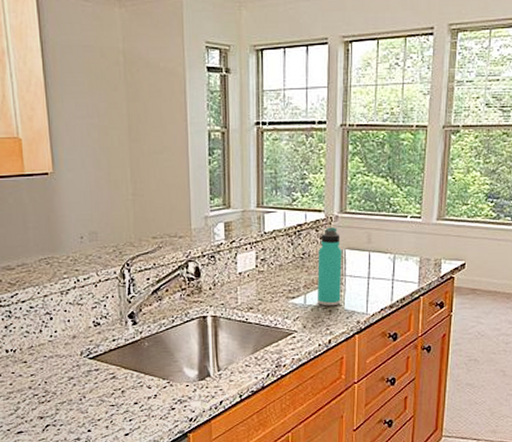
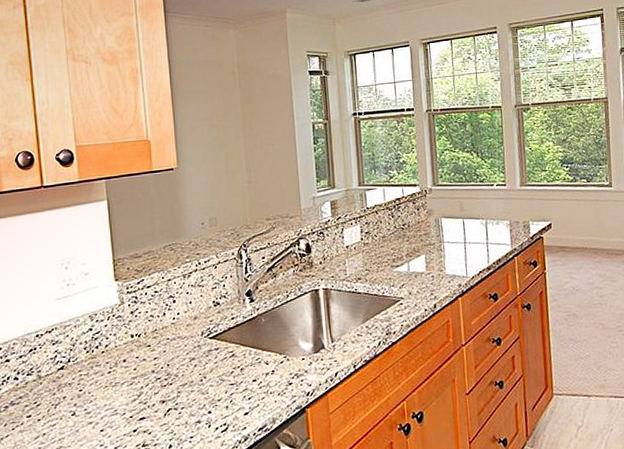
thermos bottle: present [317,227,342,306] -> none [417,199,442,272]

